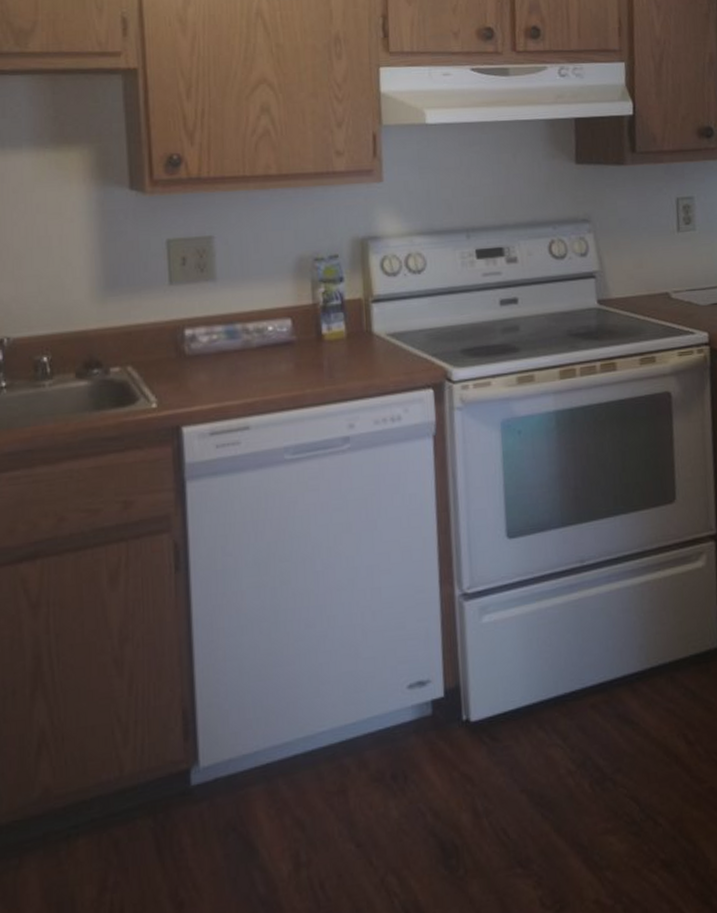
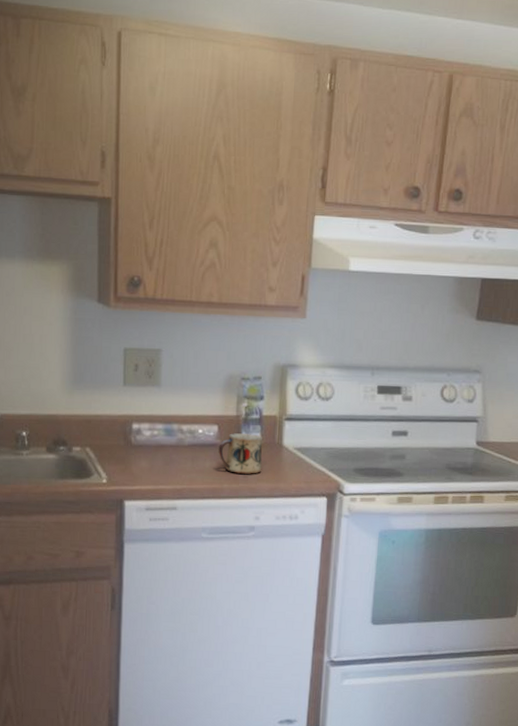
mug: none [295,324,351,374] -> present [218,433,263,474]

